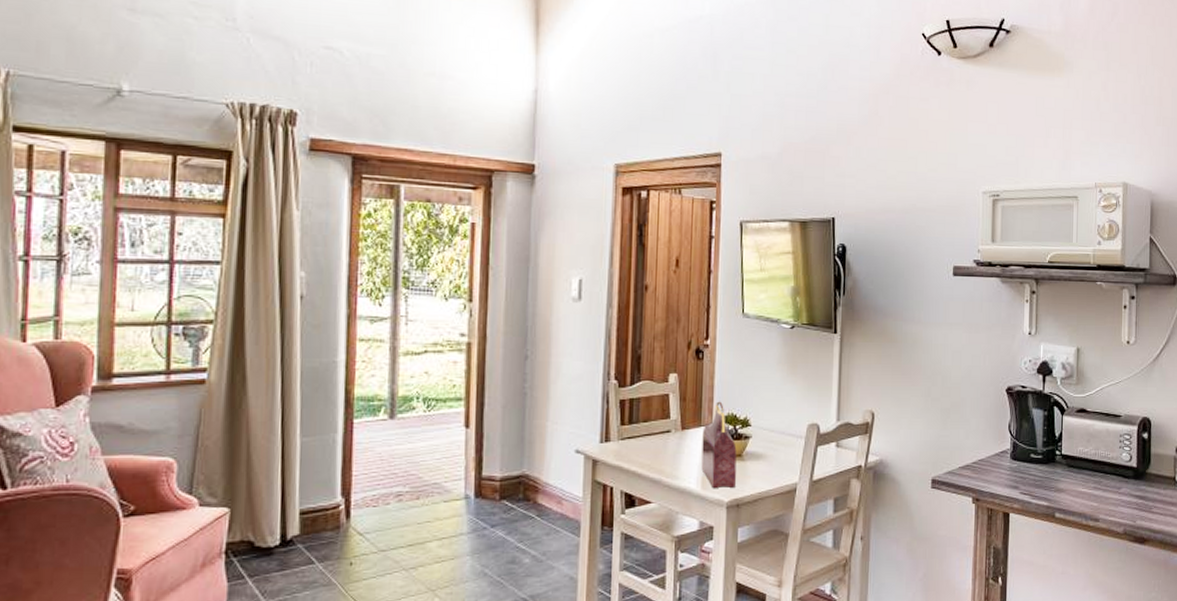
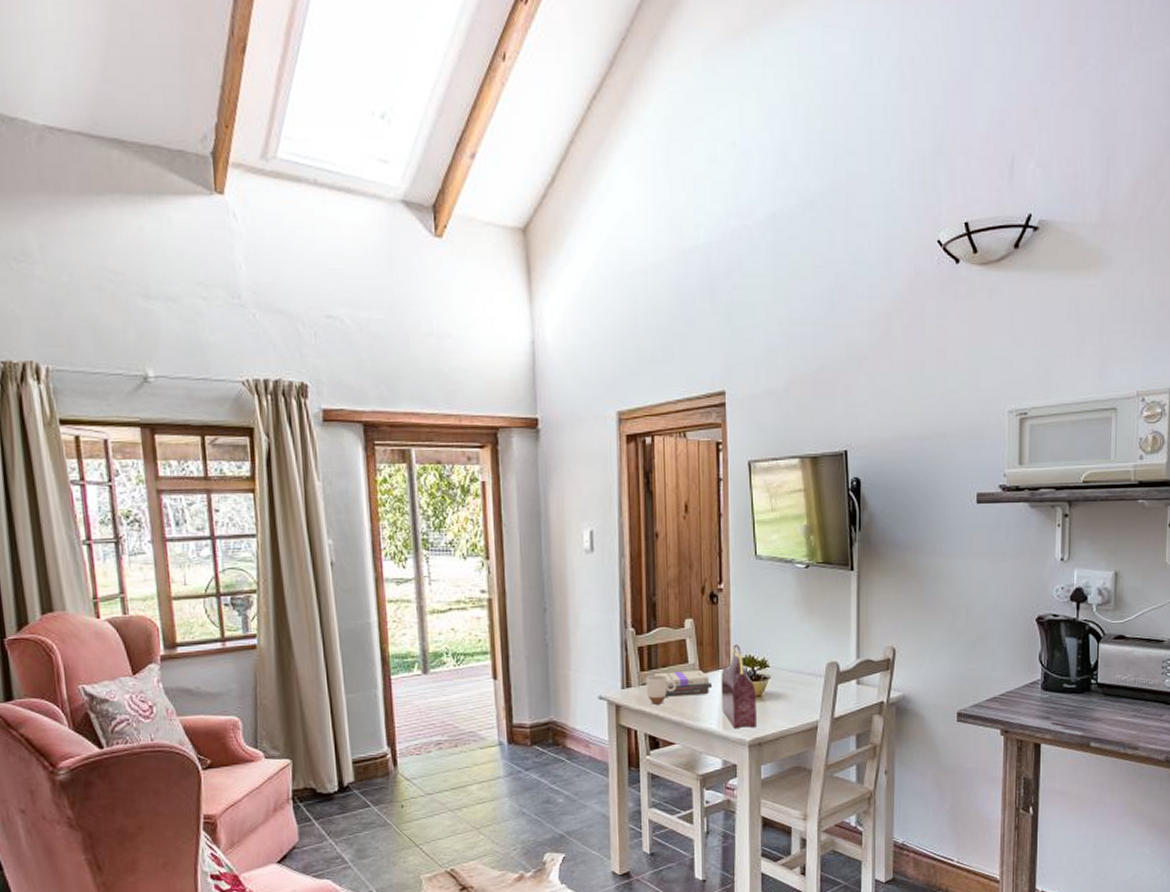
mug: none [625,430,657,460] -> present [645,675,677,704]
books: none [634,427,694,453] -> present [654,670,713,697]

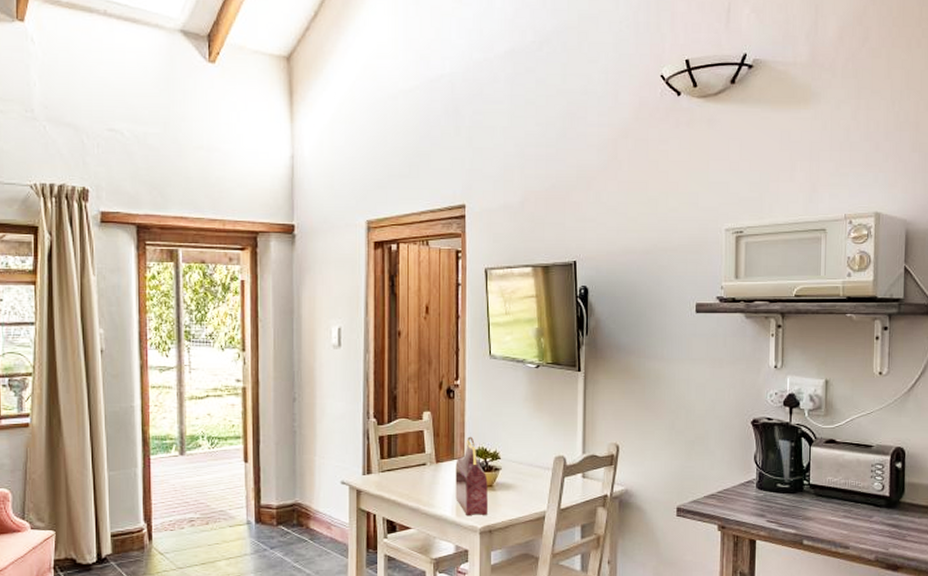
mug: present [645,675,677,704] -> none [385,463,414,491]
books: present [654,670,713,697] -> none [393,460,448,484]

